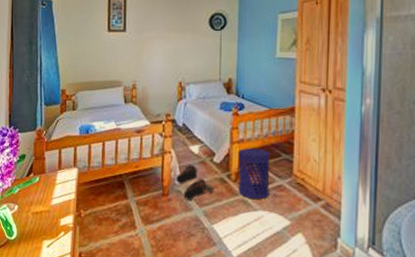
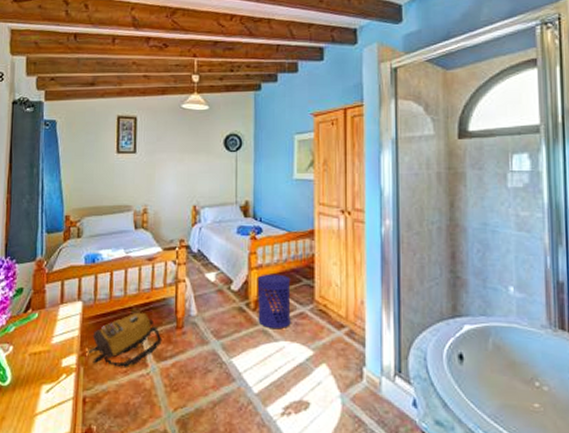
backpack: none [82,179,150,228] -> present [86,312,162,367]
boots: present [175,164,215,201] -> none [190,293,233,334]

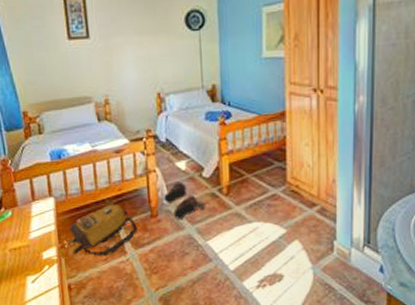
boots: none [190,293,233,334] -> present [163,181,206,220]
waste bin: present [258,274,291,328] -> none [230,158,264,211]

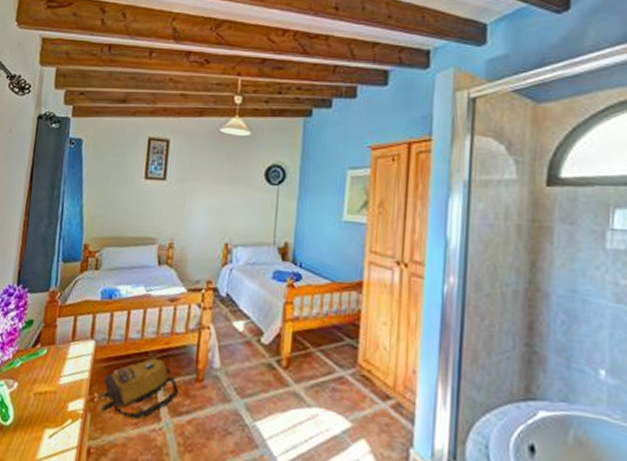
boots: present [163,181,206,220] -> none [213,344,261,390]

